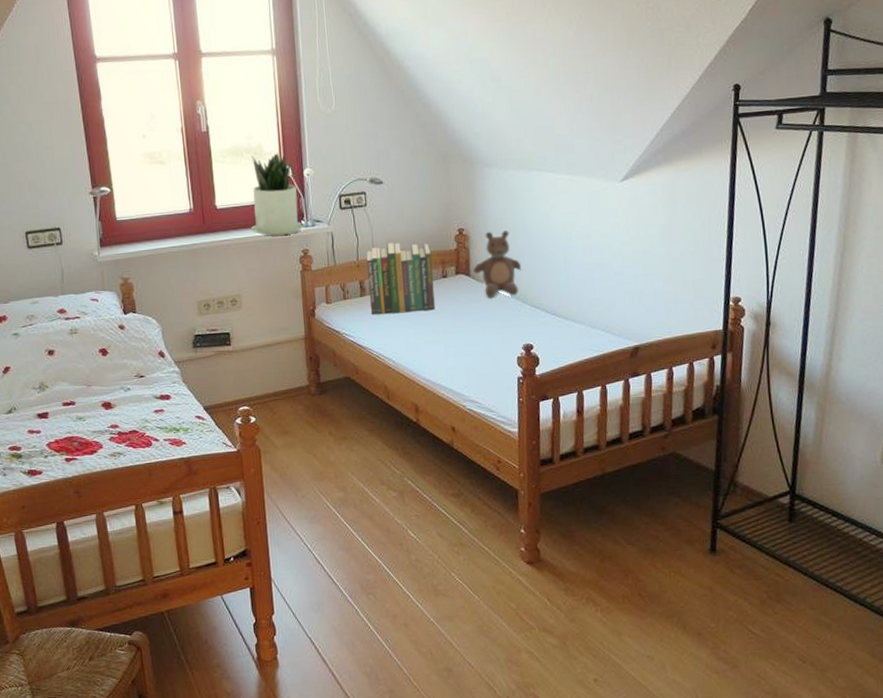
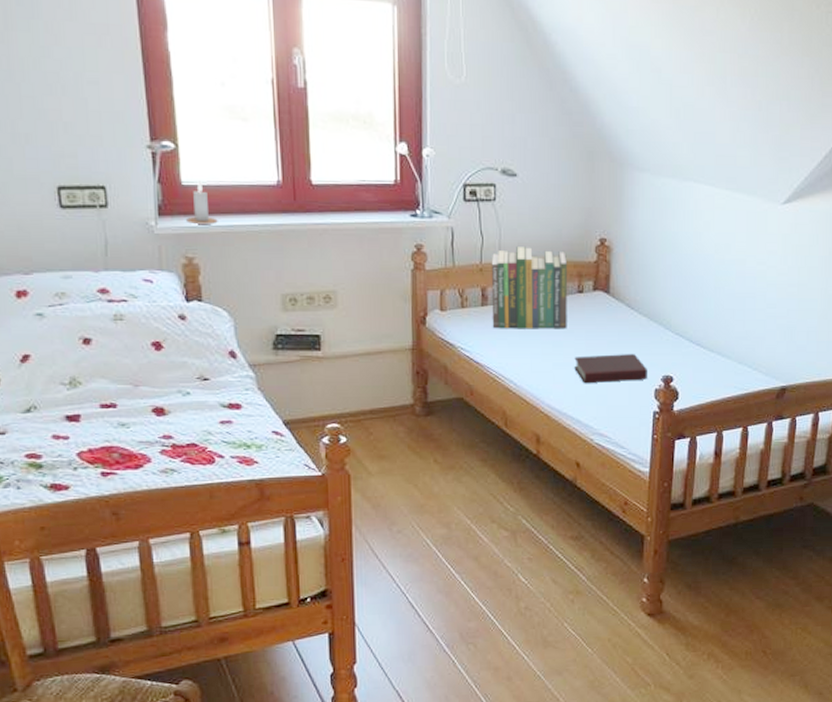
candle: none [120,214,146,252] -> present [185,179,218,225]
planter: present [250,152,303,236] -> none [353,124,418,225]
book: none [443,327,510,356] -> present [574,354,647,383]
teddy bear: present [473,231,523,298] -> none [614,244,669,320]

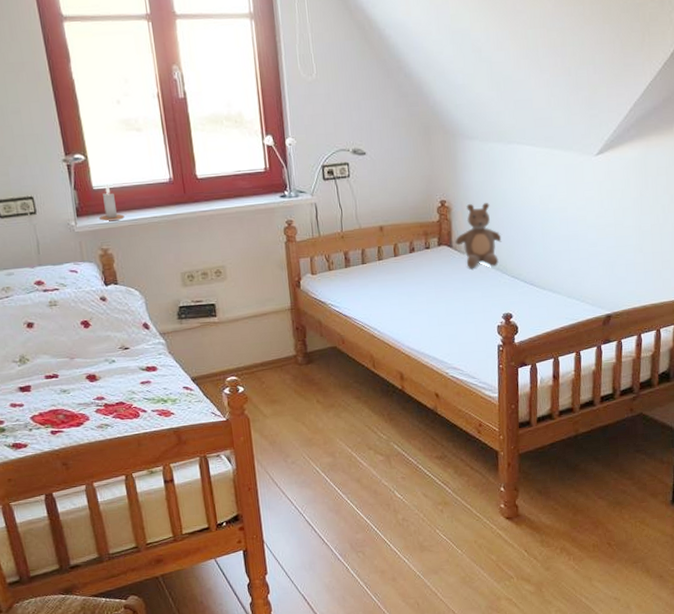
books: present [491,247,568,329] -> none [350,214,419,286]
book: present [574,354,647,383] -> none [427,297,490,325]
teddy bear: none [614,244,669,320] -> present [455,203,502,268]

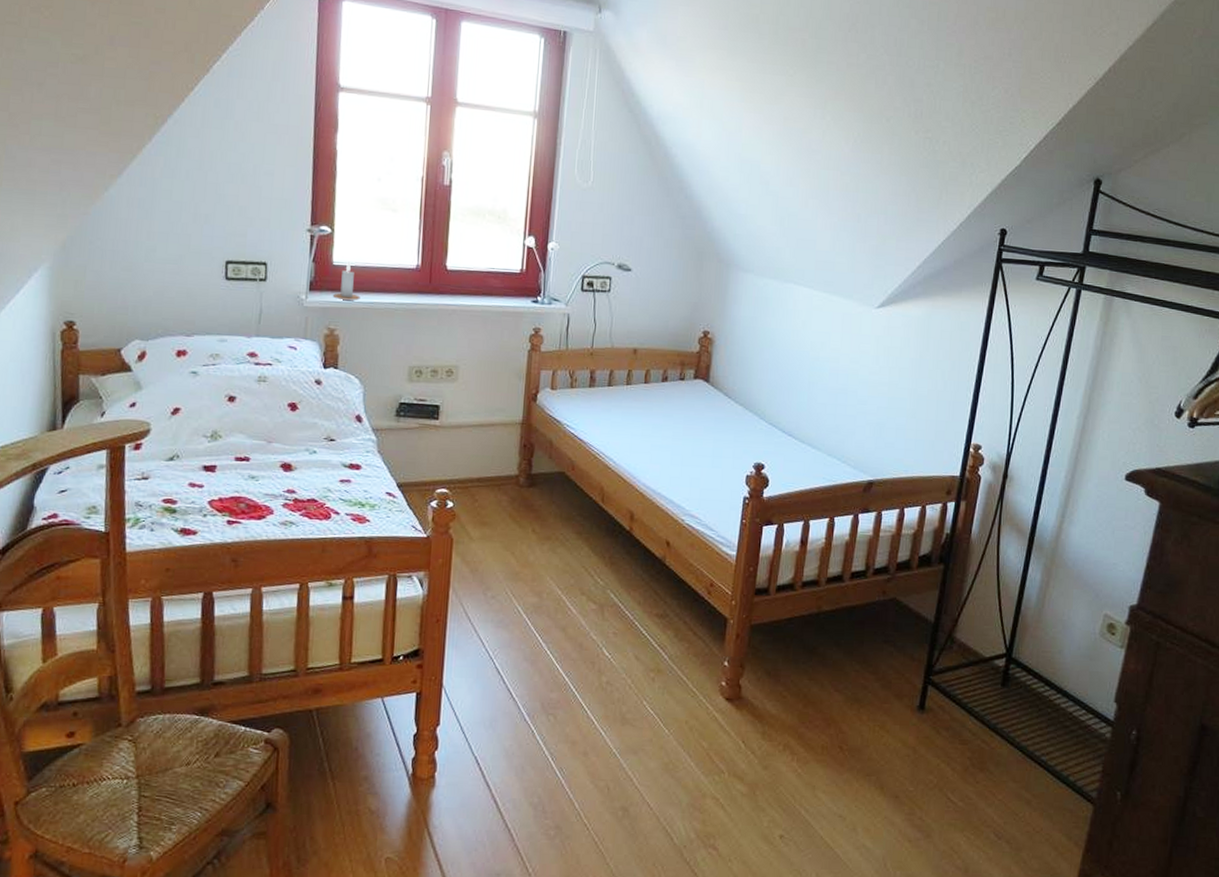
teddy bear: present [455,203,502,268] -> none [713,338,765,410]

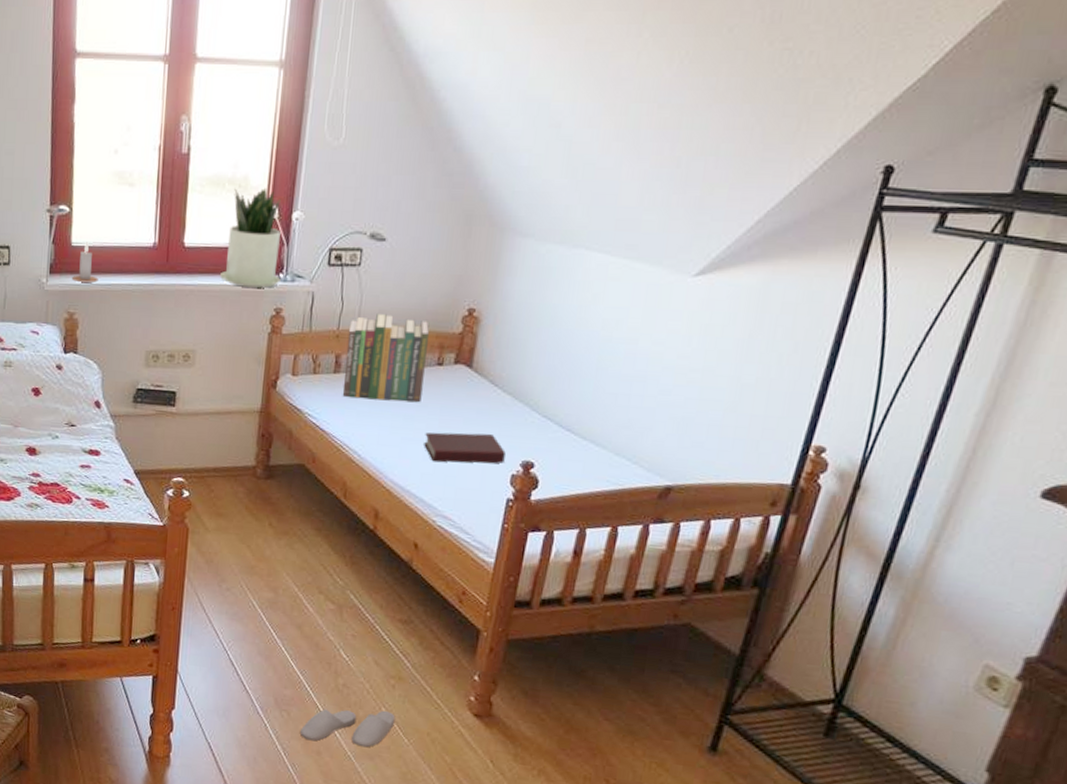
planter: none [481,219,539,310] -> present [219,187,281,288]
slippers: none [566,703,656,743] -> present [299,708,396,748]
books: none [598,334,672,413] -> present [343,314,430,403]
book: none [671,439,740,466] -> present [424,432,506,464]

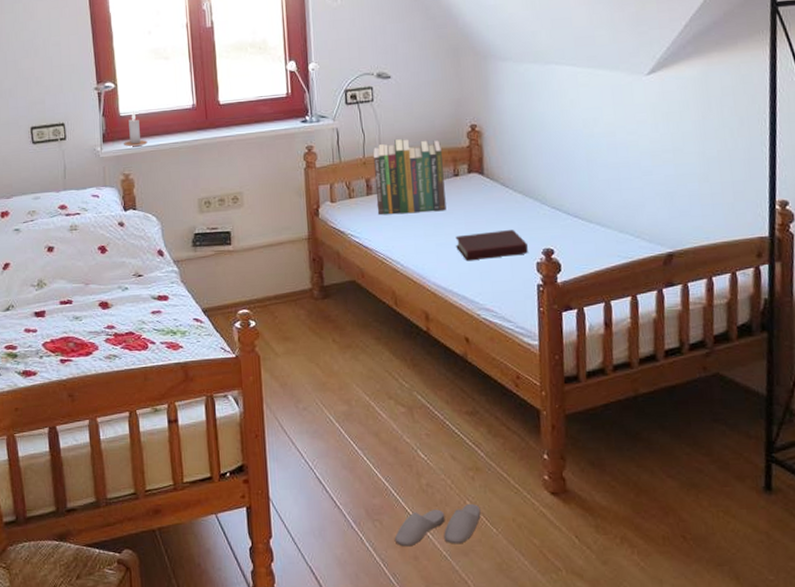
planter: present [219,187,281,288] -> none [253,47,307,132]

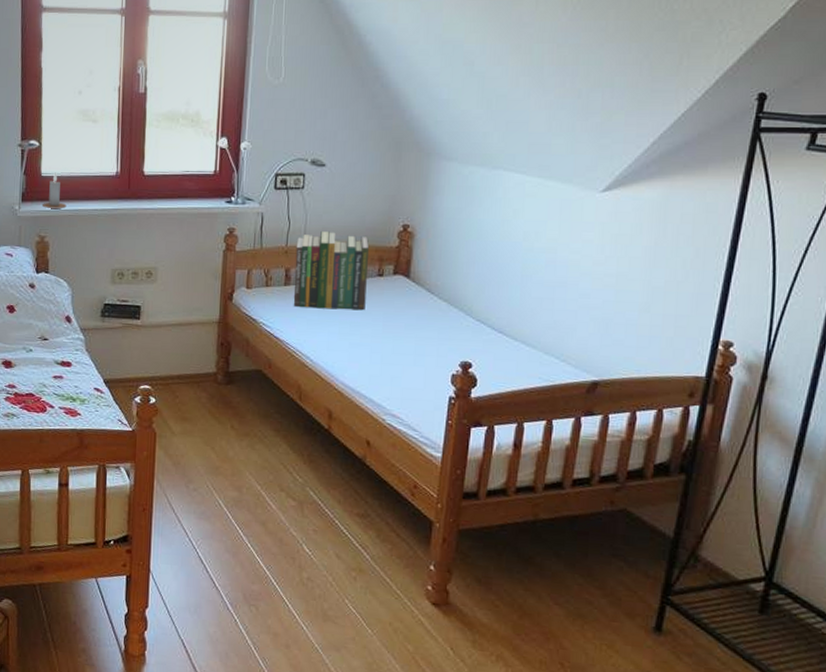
slippers: present [394,503,481,547] -> none [268,602,358,640]
book: present [455,230,528,260] -> none [370,337,445,365]

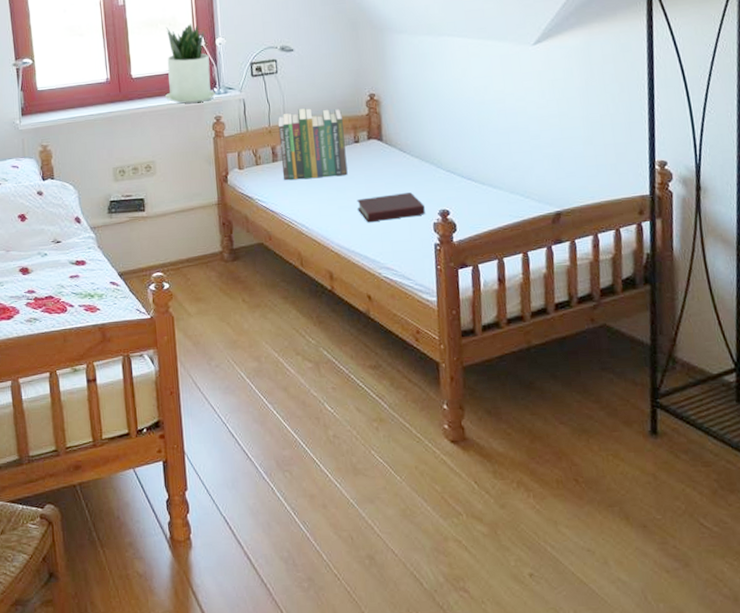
candle: present [41,171,67,210] -> none [41,84,64,120]
planter: none [176,121,232,210] -> present [164,23,216,104]
book: none [370,337,445,365] -> present [357,192,425,222]

